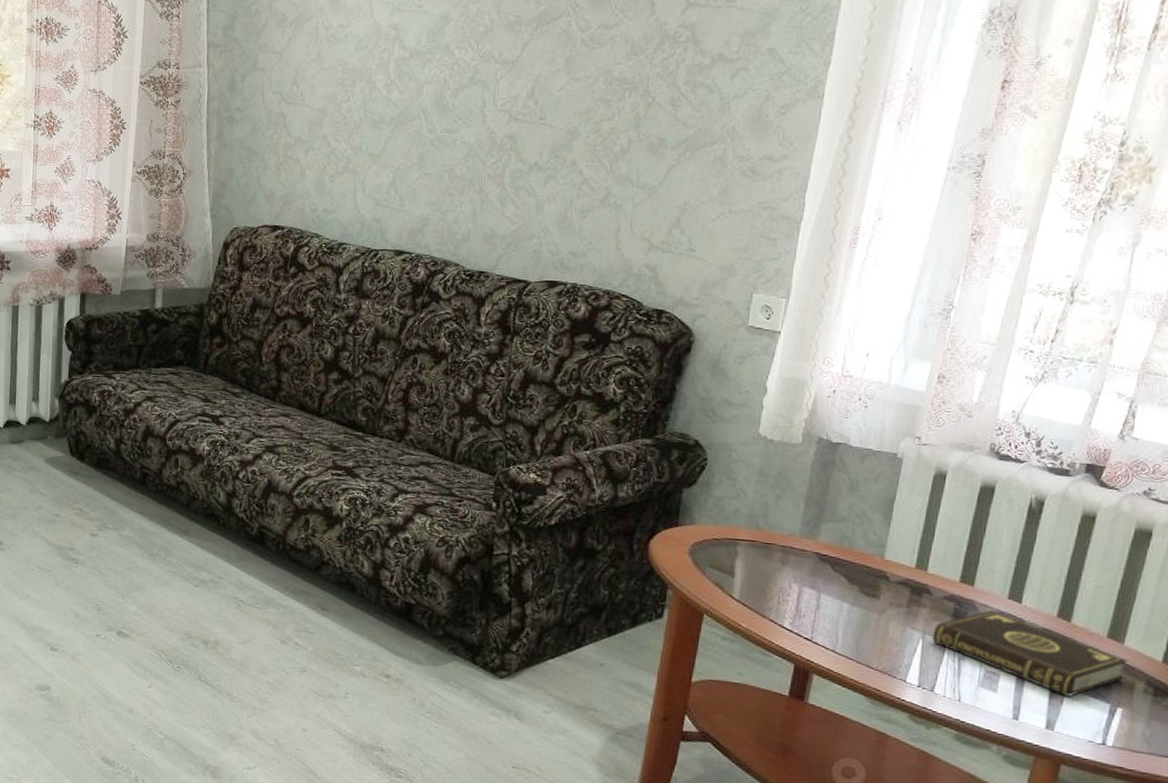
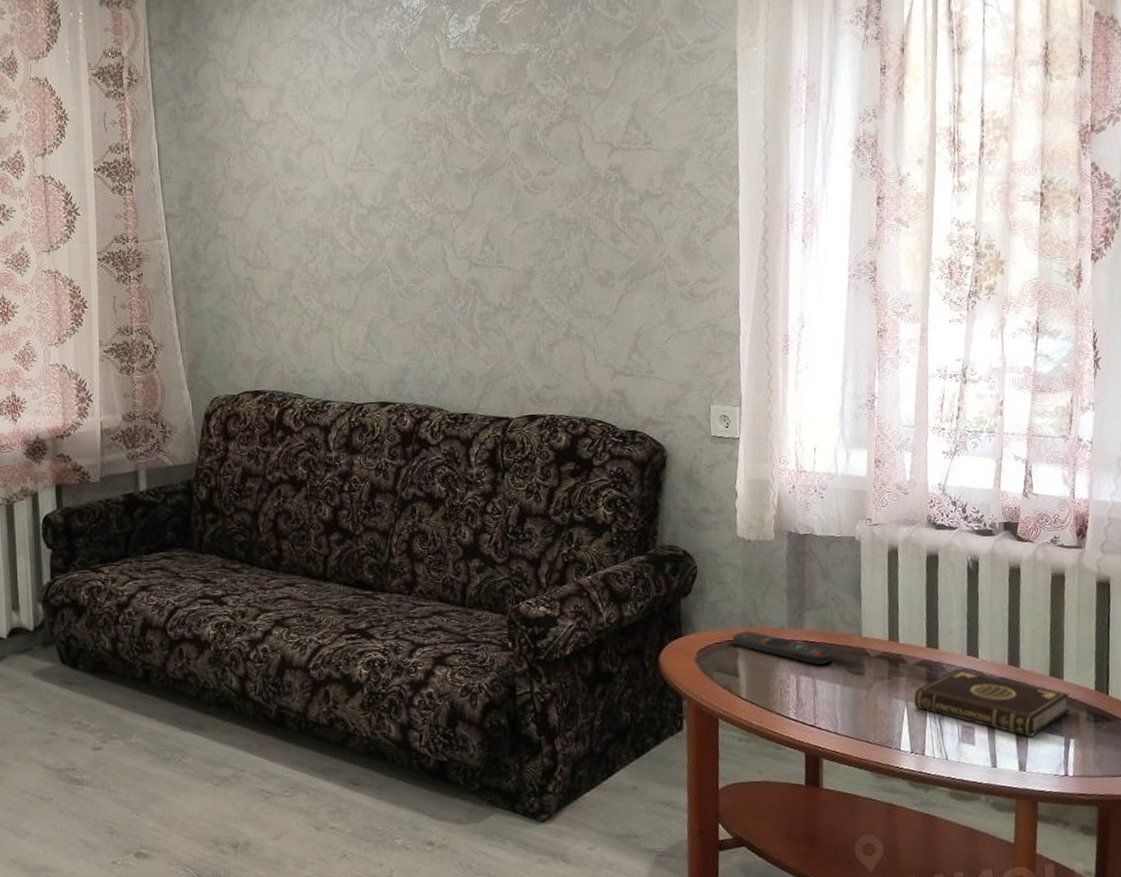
remote control: none [733,531,849,580] -> present [732,631,835,665]

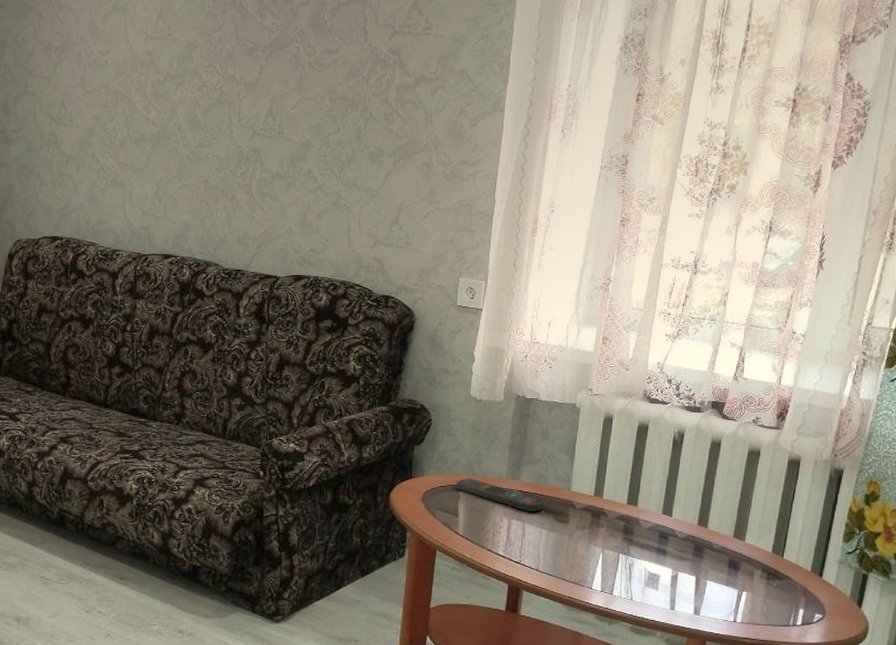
book: present [913,669,1070,737] -> none [609,525,749,587]

